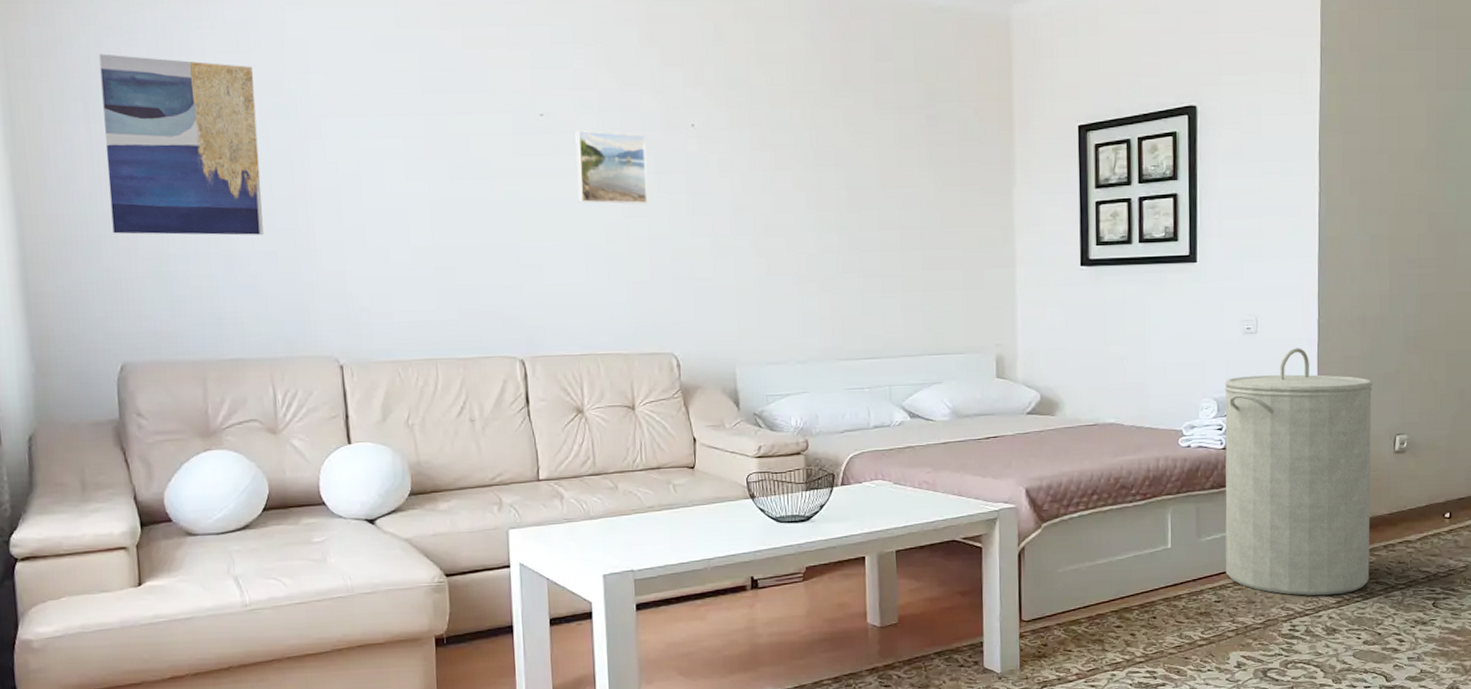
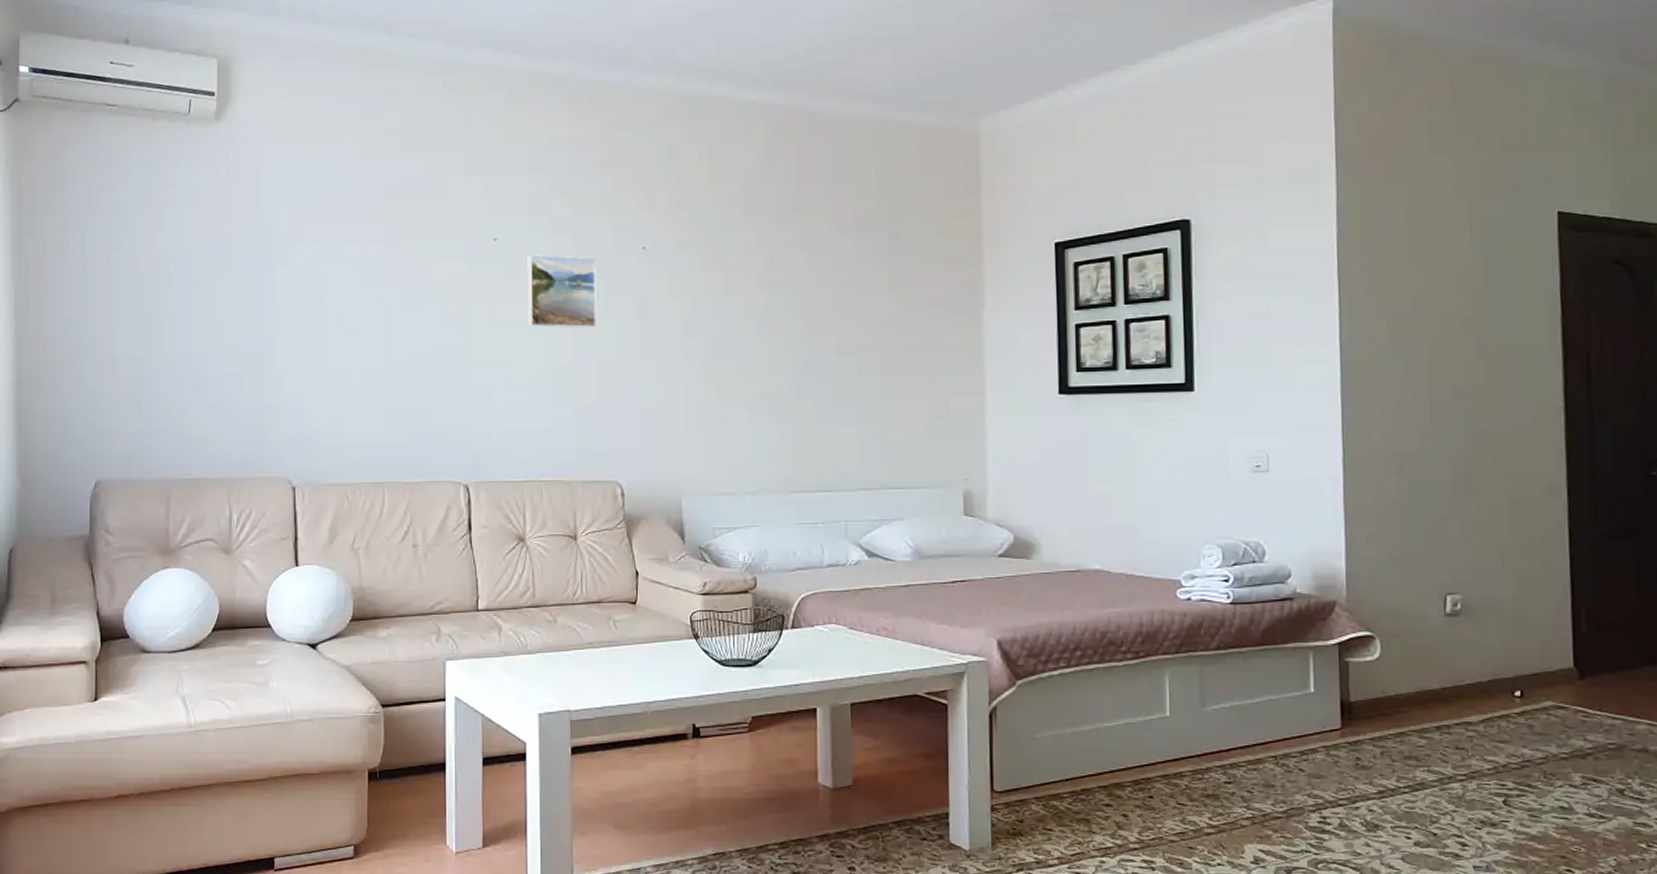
wall art: present [99,54,263,236] -> none [97,189,231,359]
laundry hamper: present [1224,348,1373,596] -> none [1230,490,1420,783]

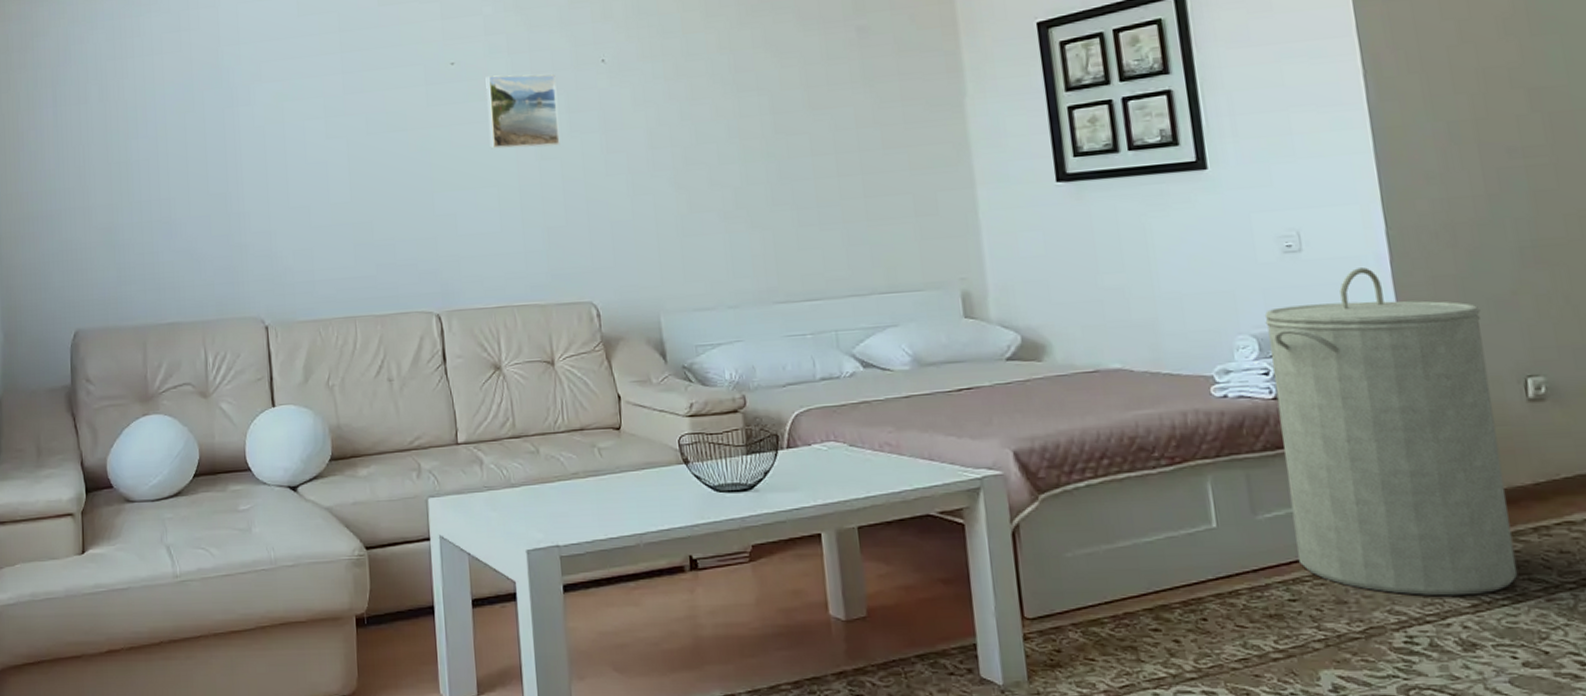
laundry hamper: none [1230,490,1420,783] -> present [1264,267,1518,596]

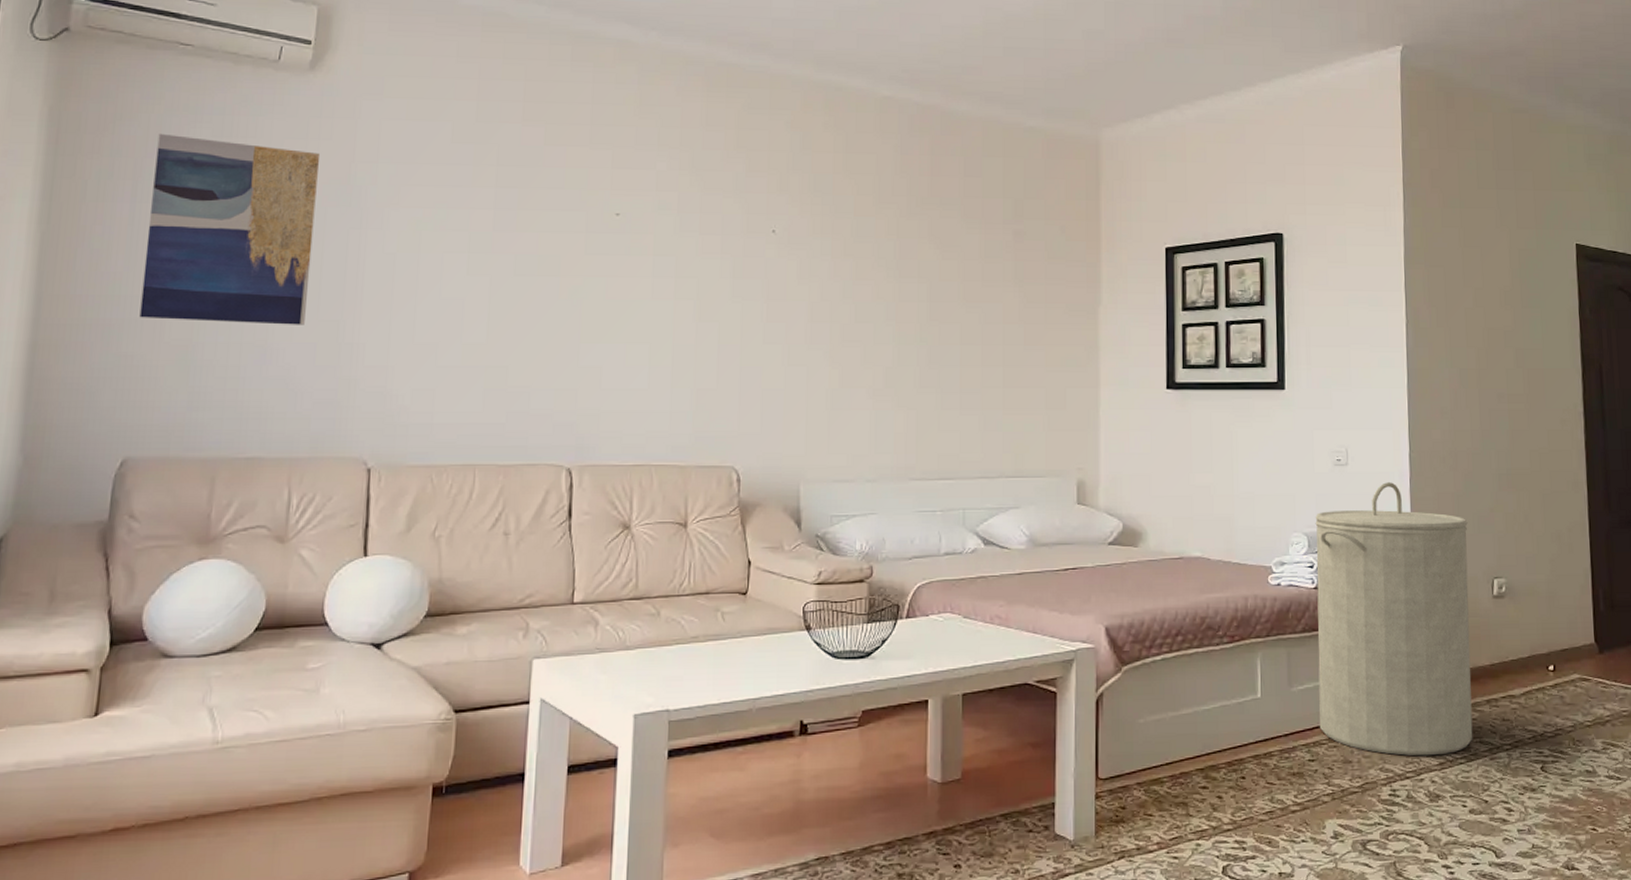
wall art: none [66,42,199,207] -> present [139,133,321,325]
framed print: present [485,74,560,149] -> none [647,232,724,309]

